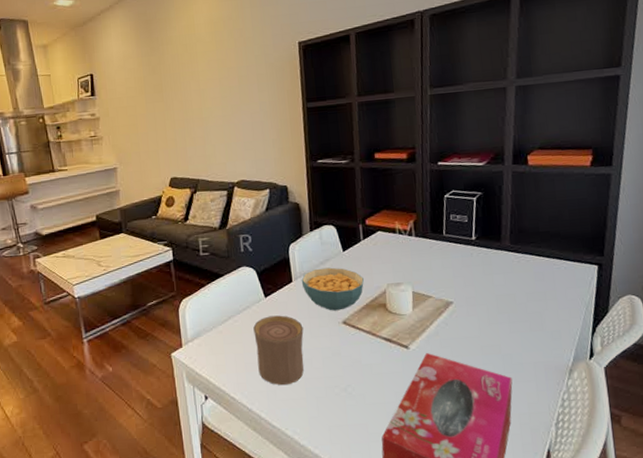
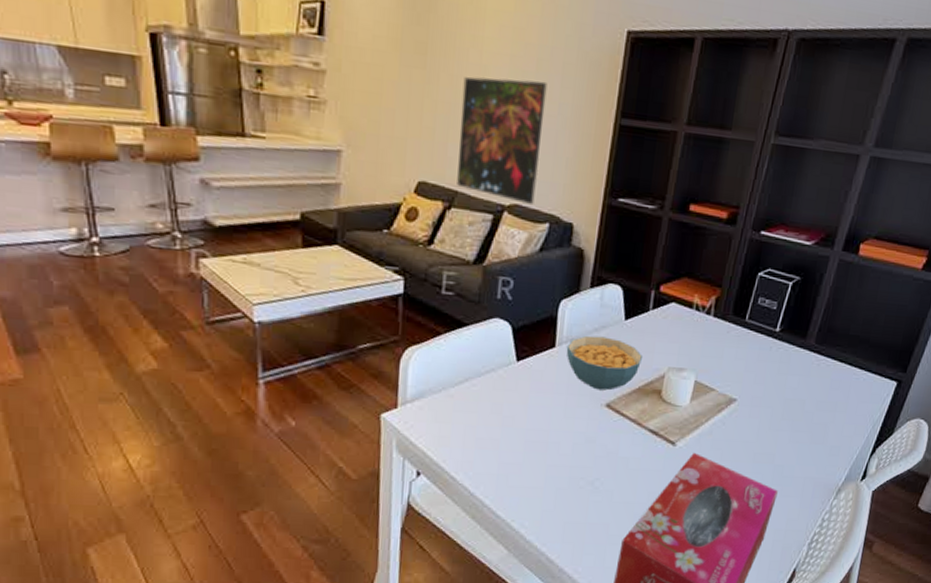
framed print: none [190,90,255,179] -> present [457,76,547,206]
cup: present [253,315,304,385] -> none [491,384,557,469]

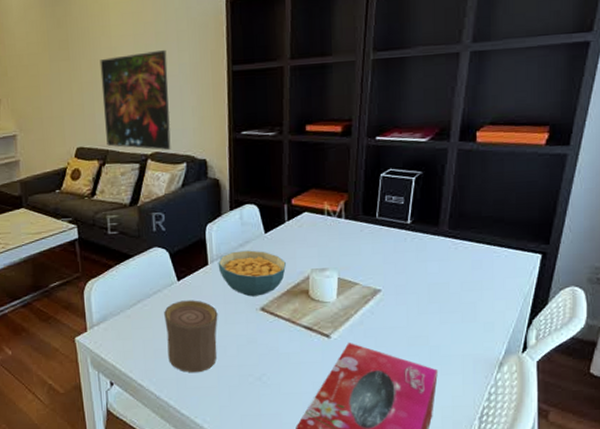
cup: none [491,384,557,469] -> present [164,300,218,372]

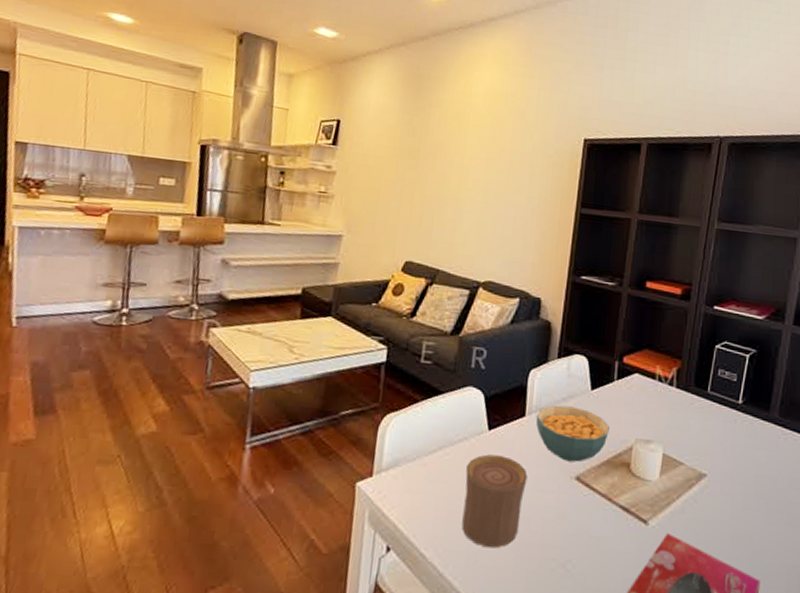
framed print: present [100,49,171,151] -> none [439,175,518,282]

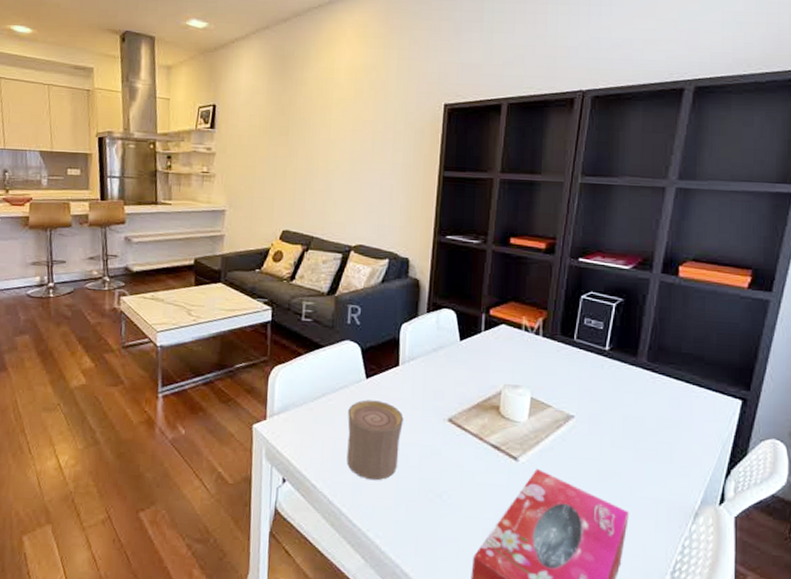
cereal bowl: present [535,405,609,462] -> none [409,355,478,406]

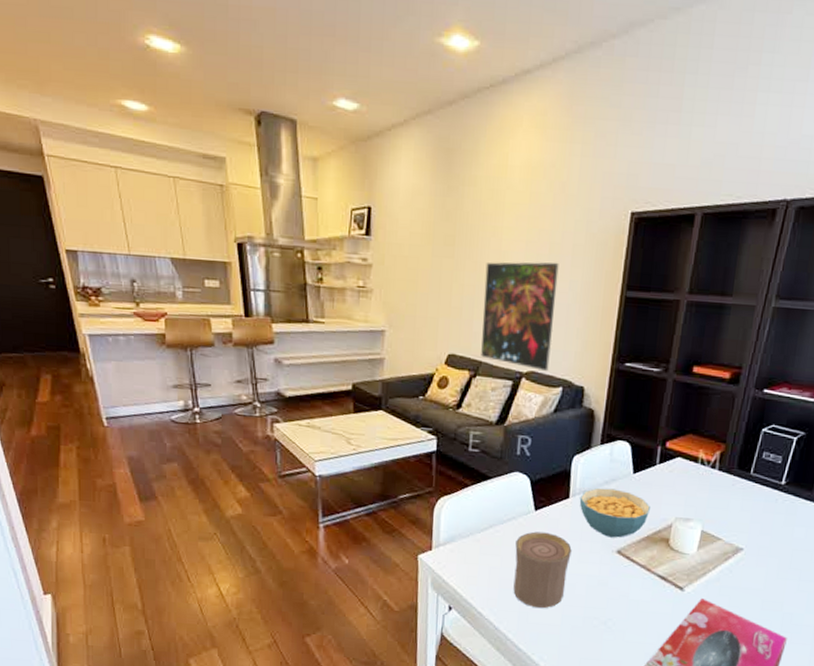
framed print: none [313,147,382,245] -> present [481,262,559,372]
cereal bowl: none [409,355,478,406] -> present [579,487,650,538]

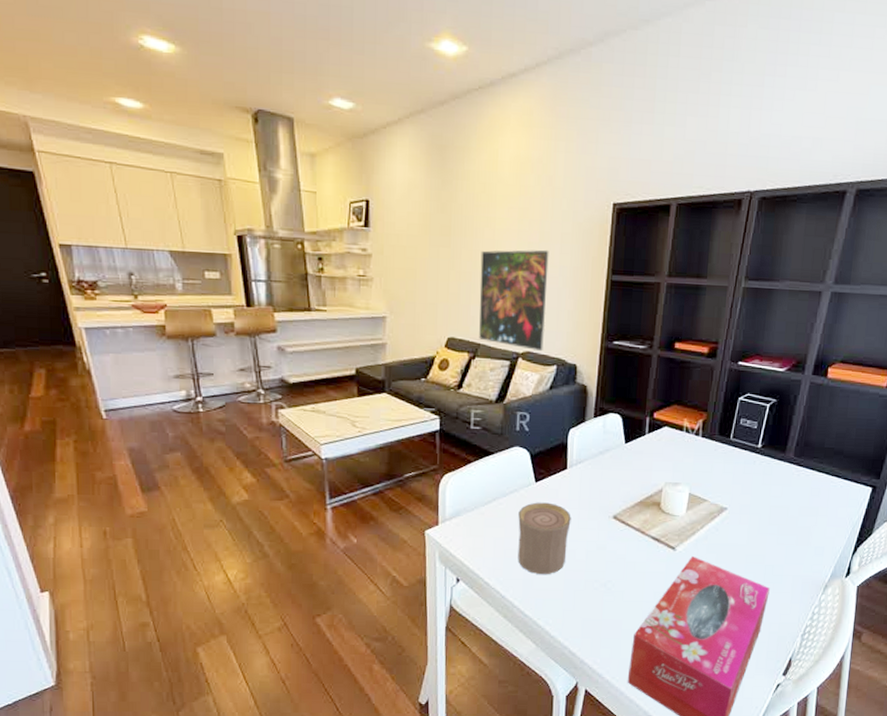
cereal bowl: present [579,487,650,538] -> none [576,458,642,504]

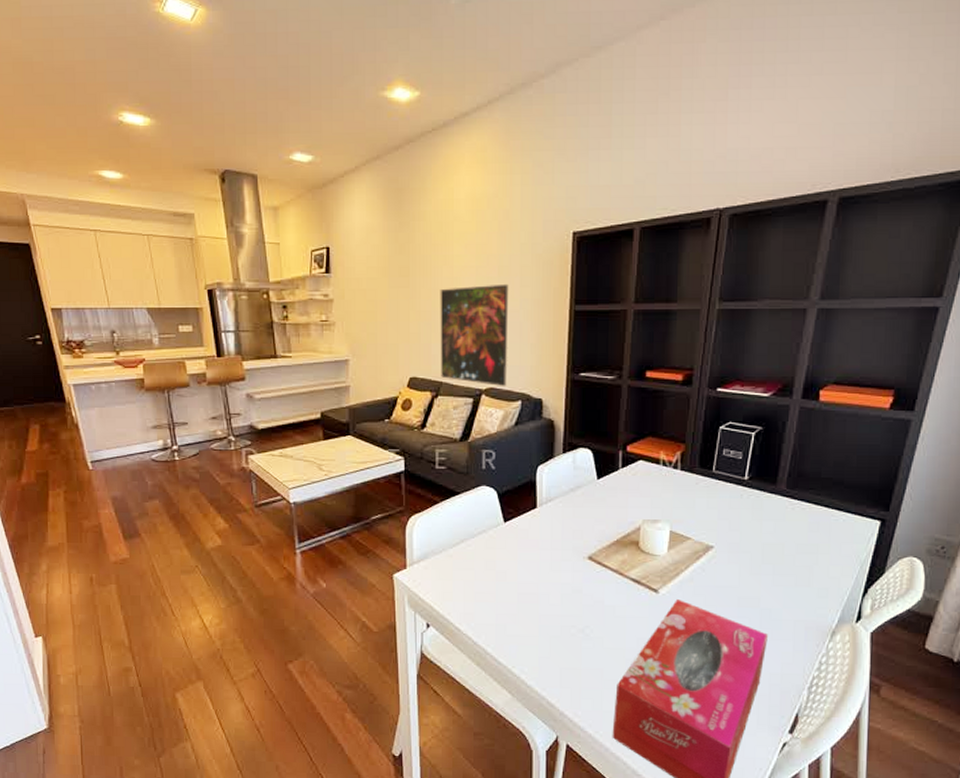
cup: present [518,502,571,574] -> none [488,543,543,619]

